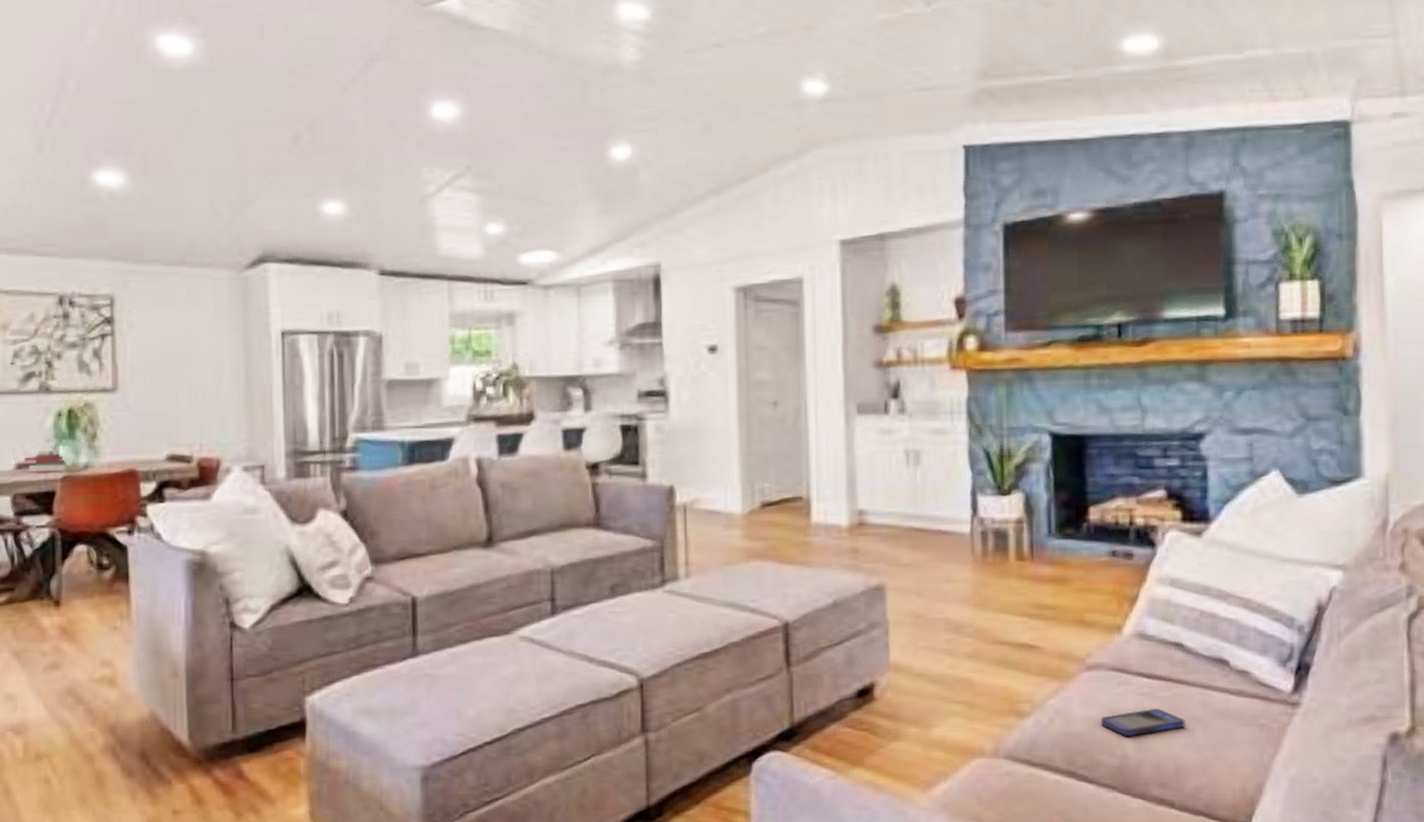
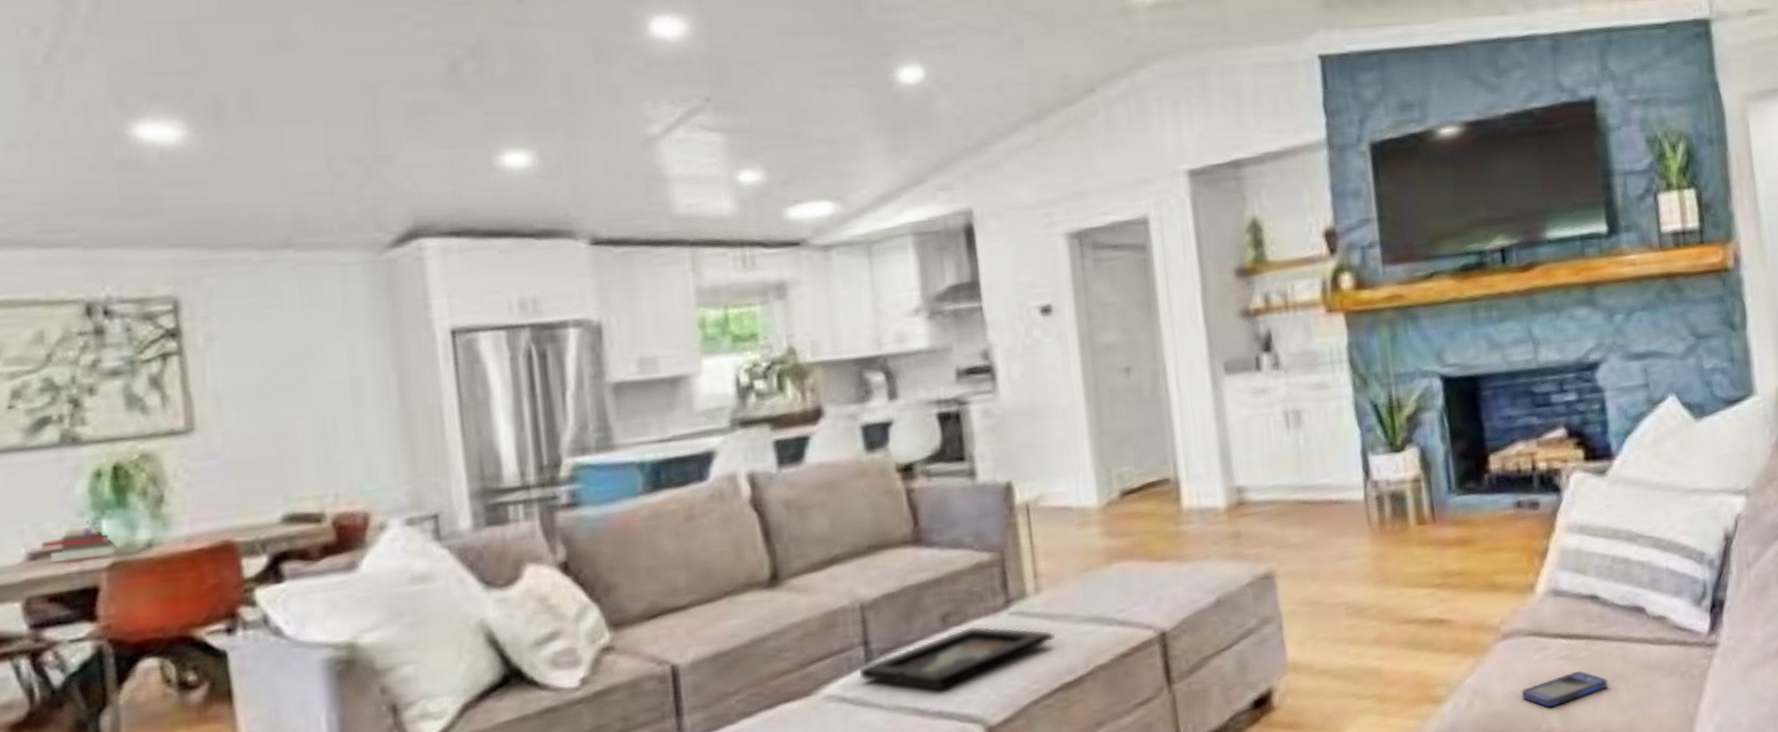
decorative tray: none [546,597,698,645] -> present [859,625,1055,692]

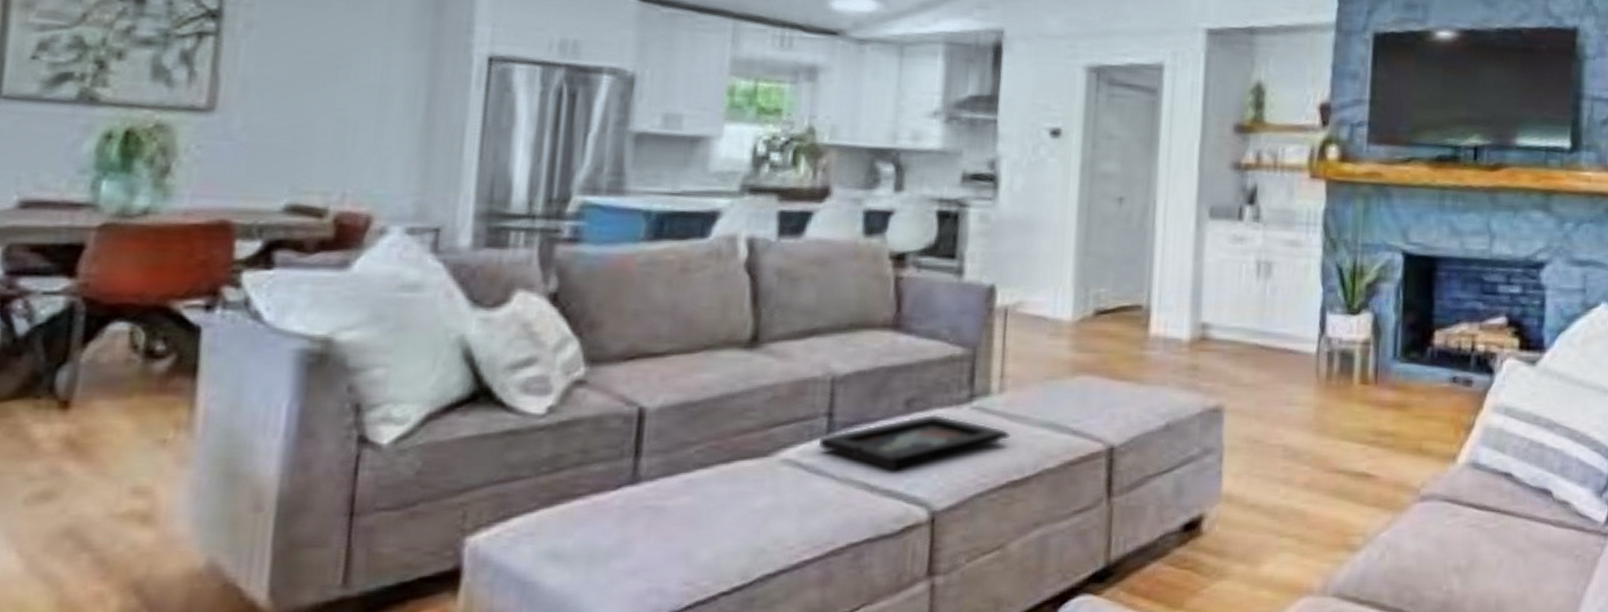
books: present [40,524,138,563] -> none [34,183,134,220]
mobile phone: present [1522,670,1608,708] -> none [1430,540,1509,571]

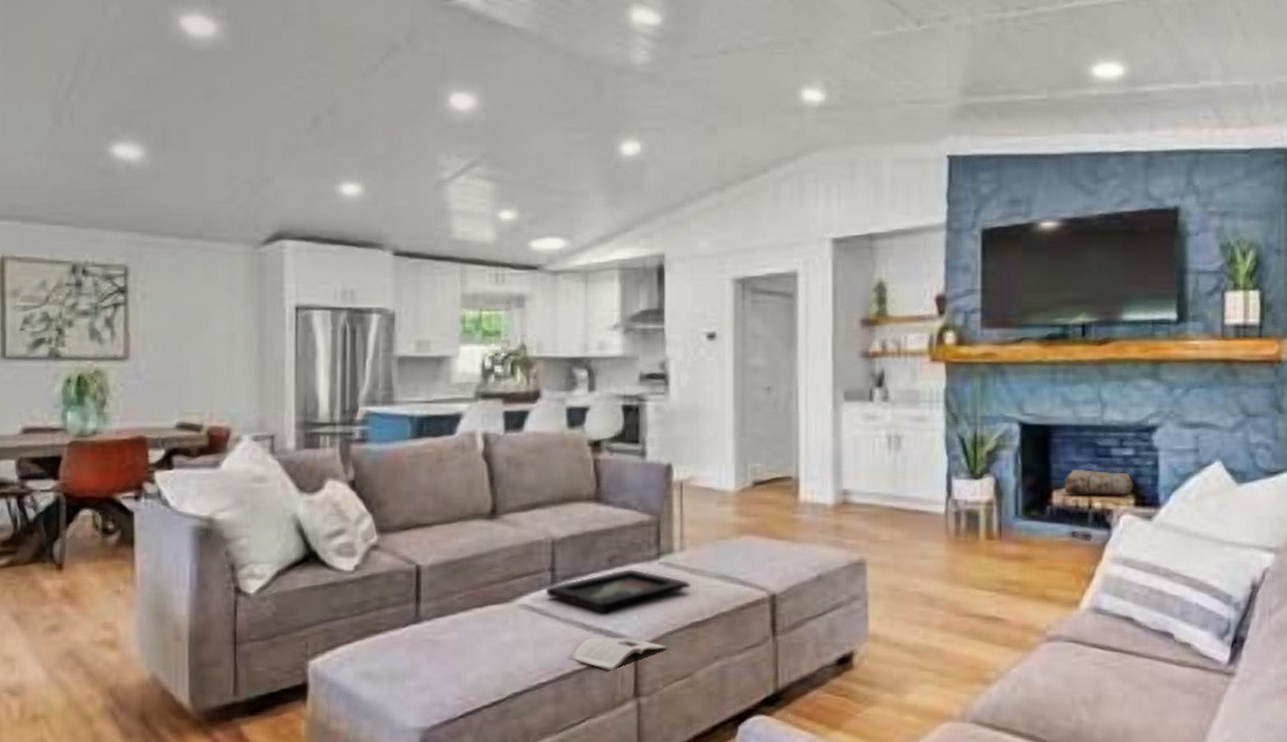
magazine: none [842,499,975,544] -> present [567,636,668,671]
decorative log: none [1447,306,1519,339] -> present [1065,468,1134,497]

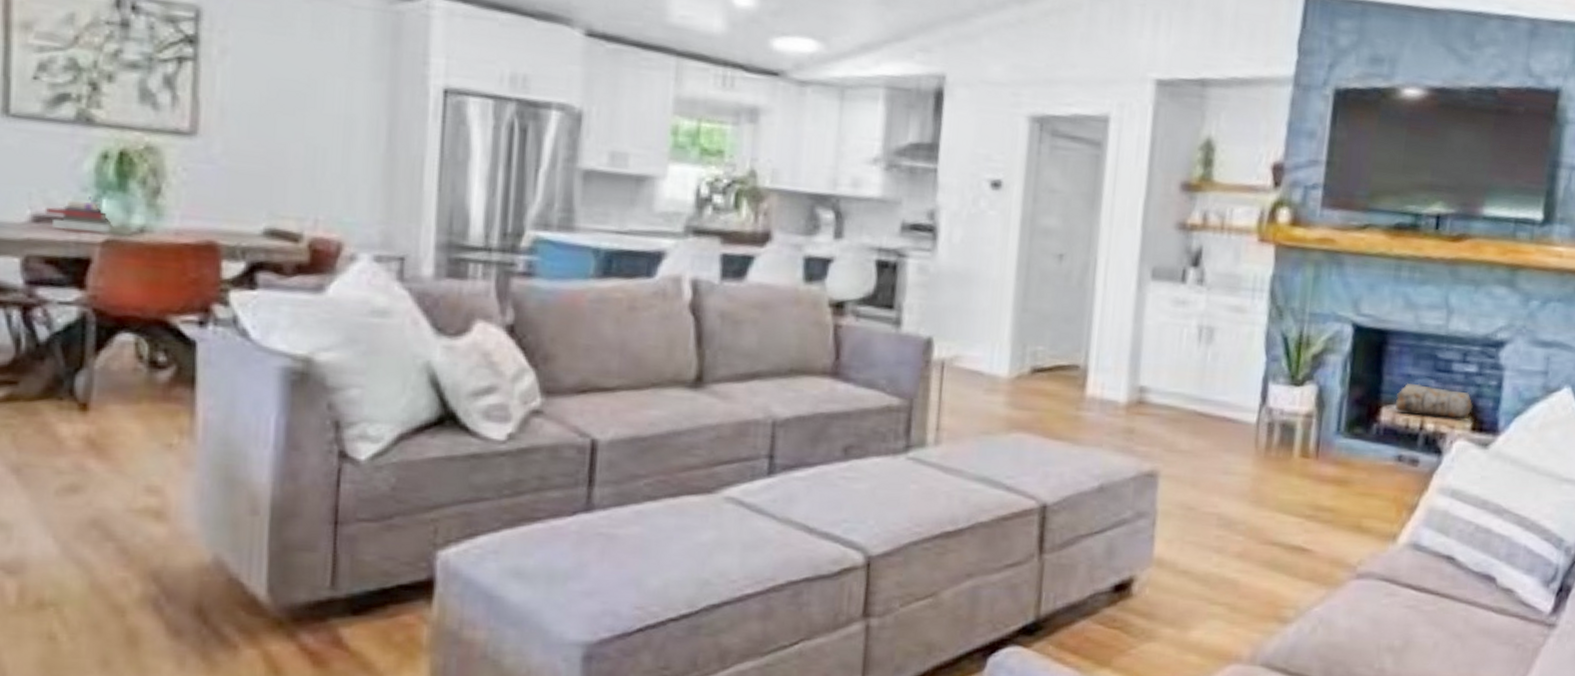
books: none [30,414,87,438] -> present [44,200,131,237]
decorative tray: present [546,568,691,613] -> none [760,461,945,515]
magazine: present [567,636,668,671] -> none [782,542,910,585]

